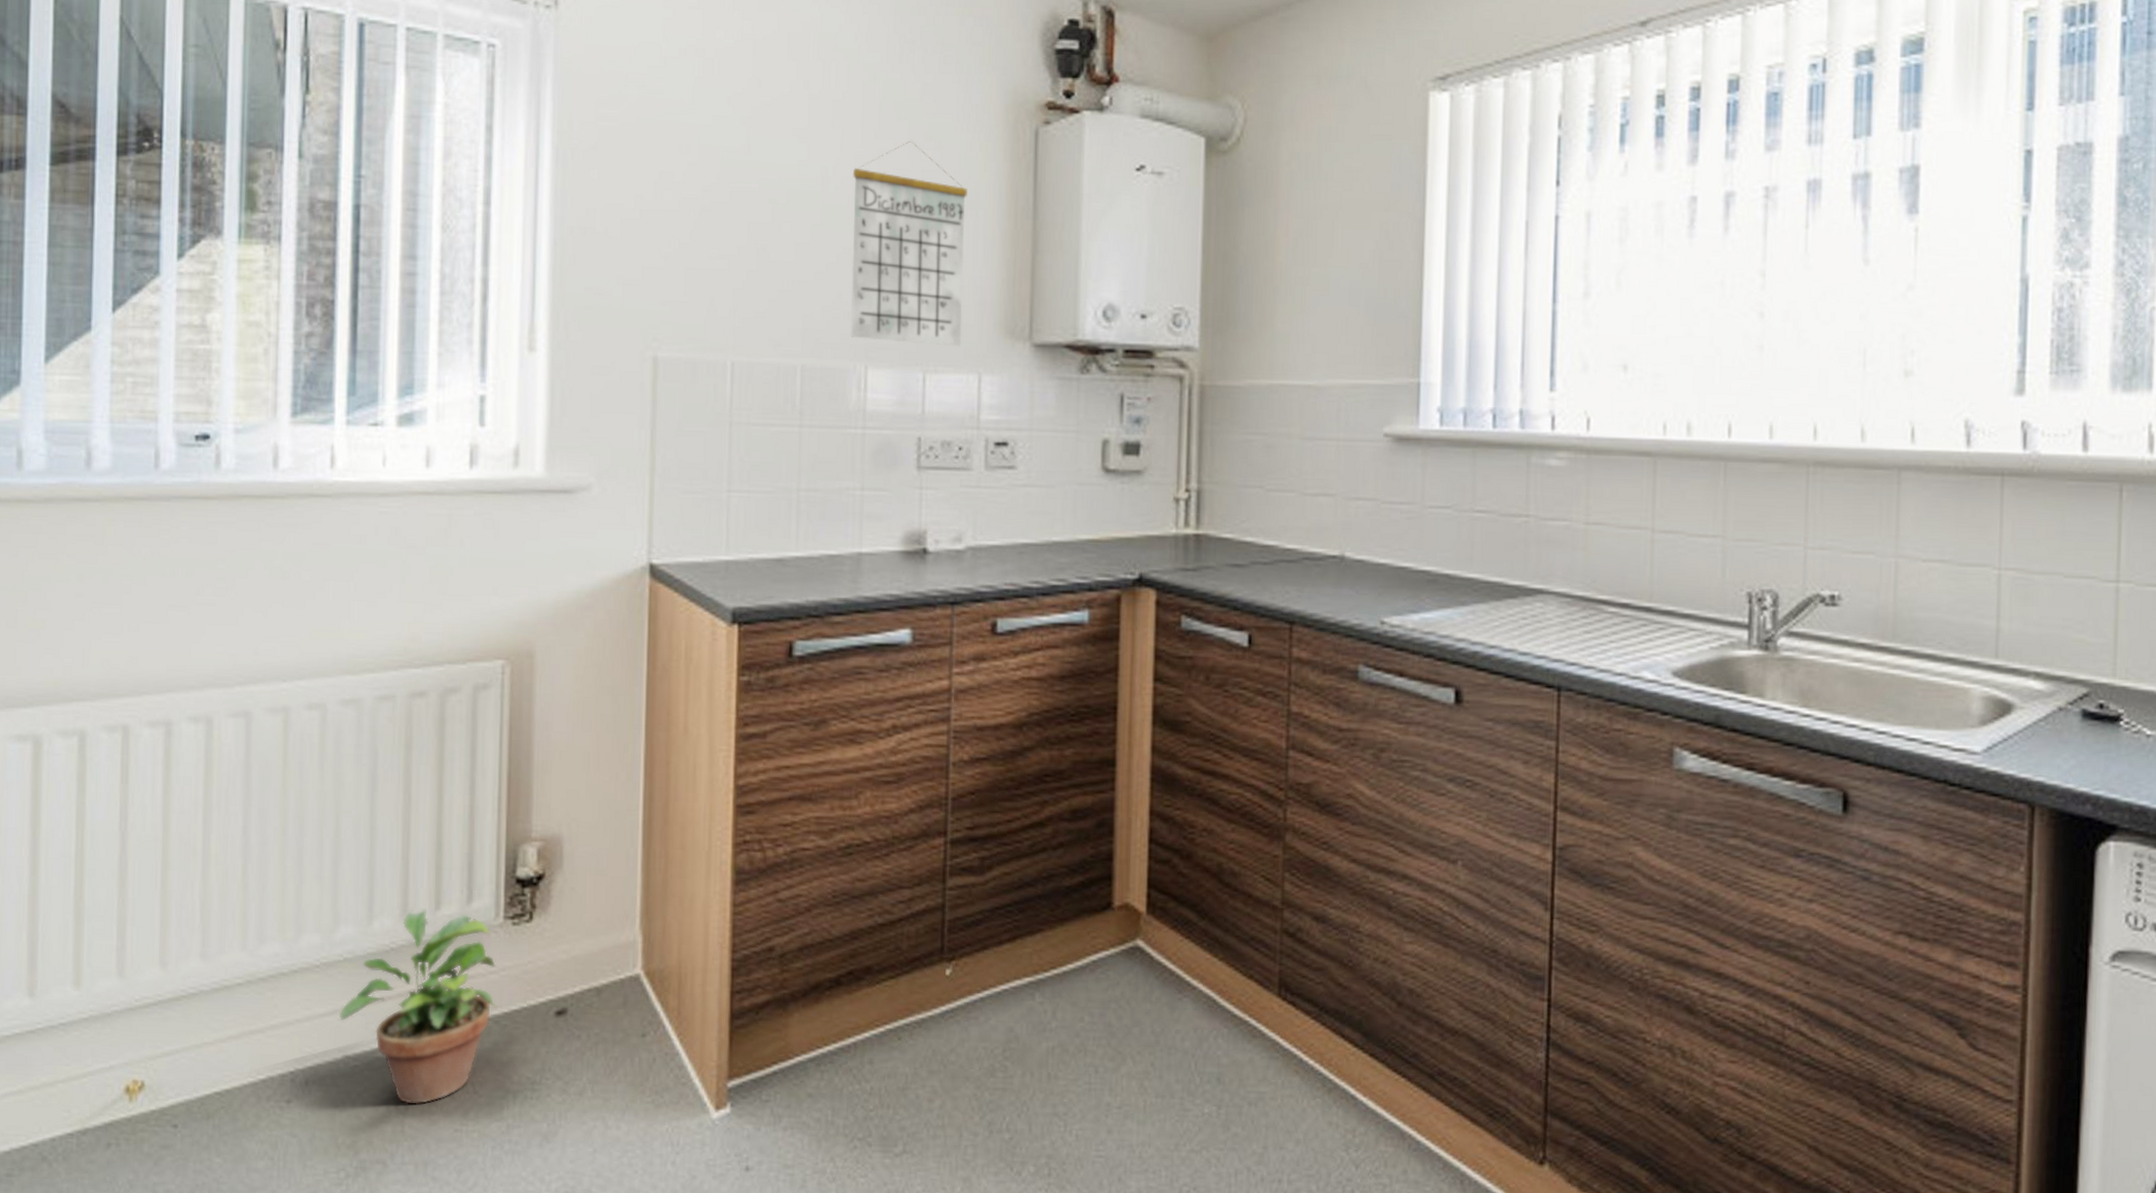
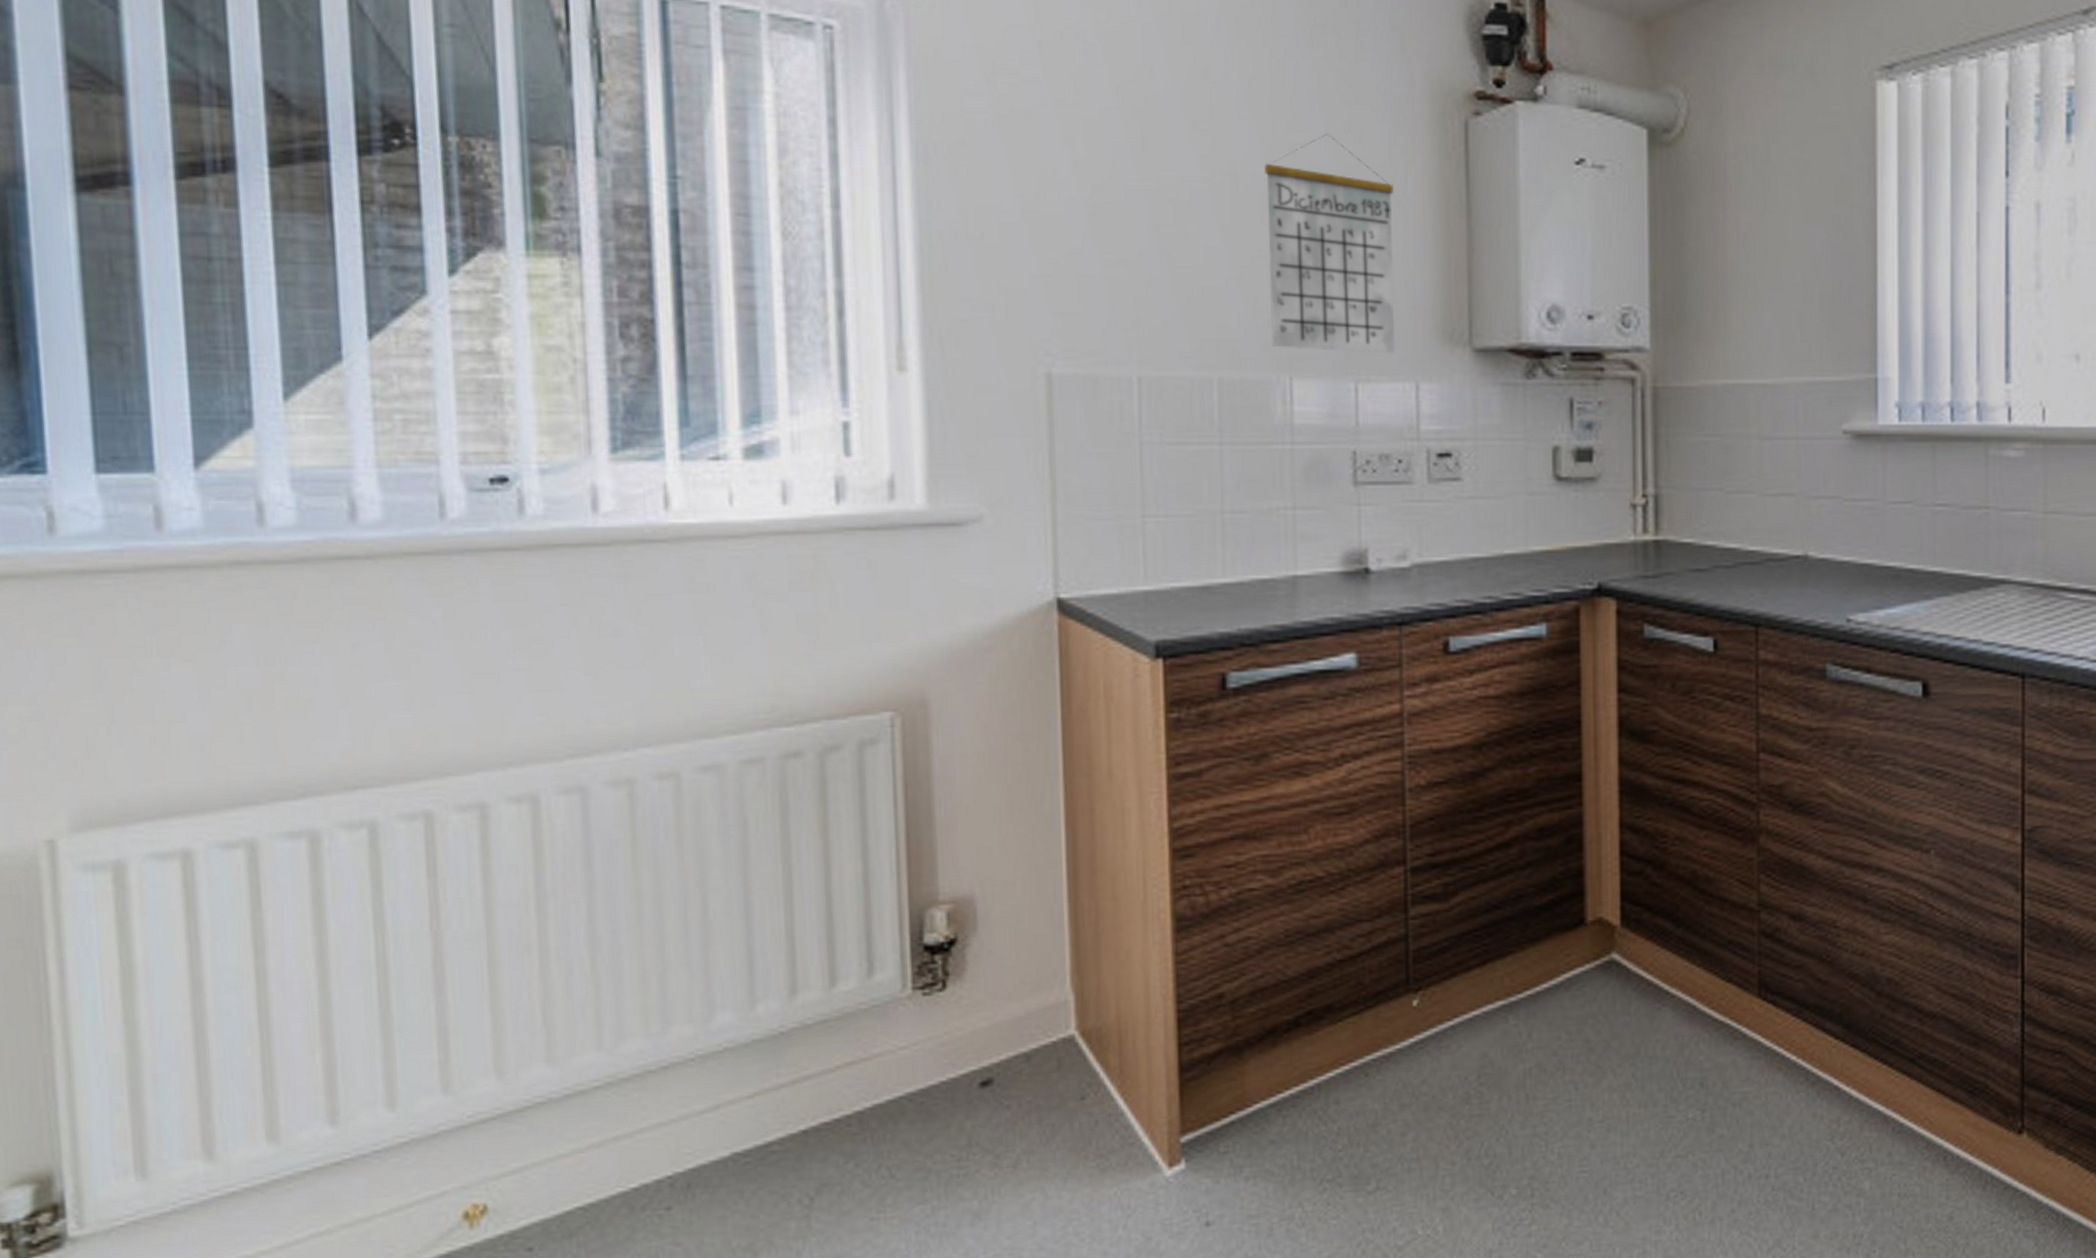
potted plant: present [338,909,497,1105] -> none [722,987,911,1197]

